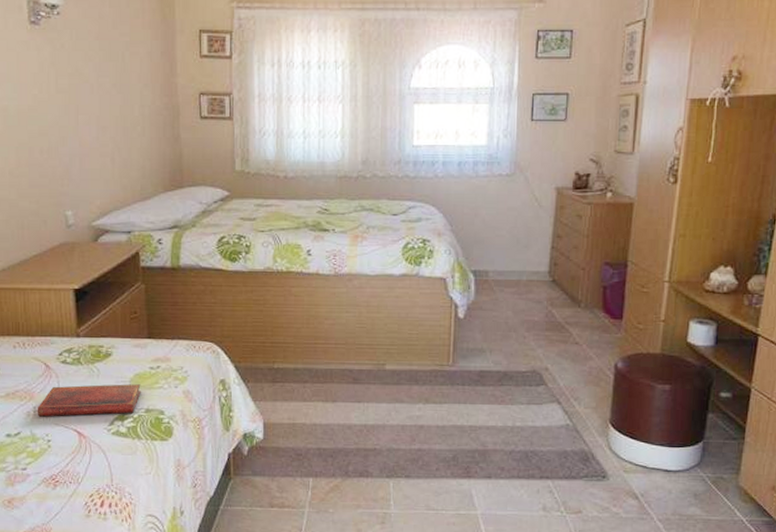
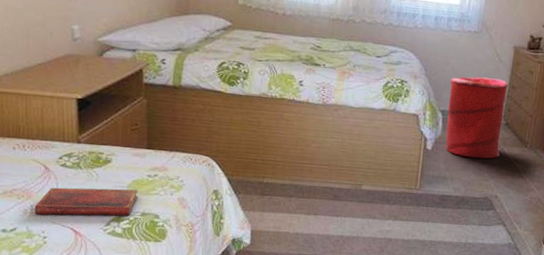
laundry hamper: none [480,228,552,325] -> present [446,76,508,159]

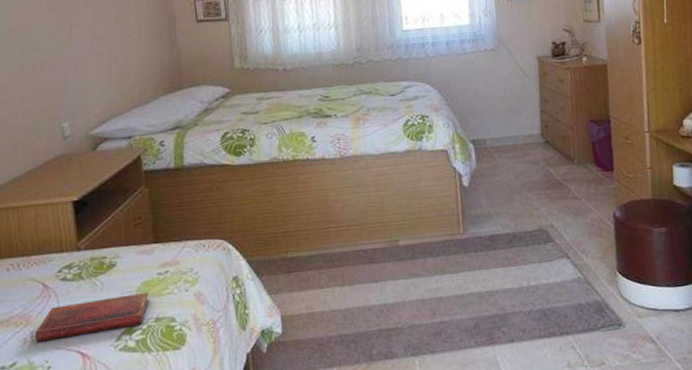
laundry hamper: present [446,76,508,159] -> none [475,94,546,188]

